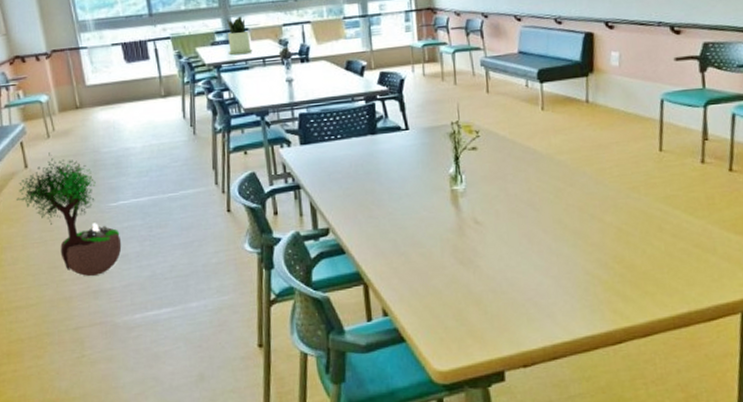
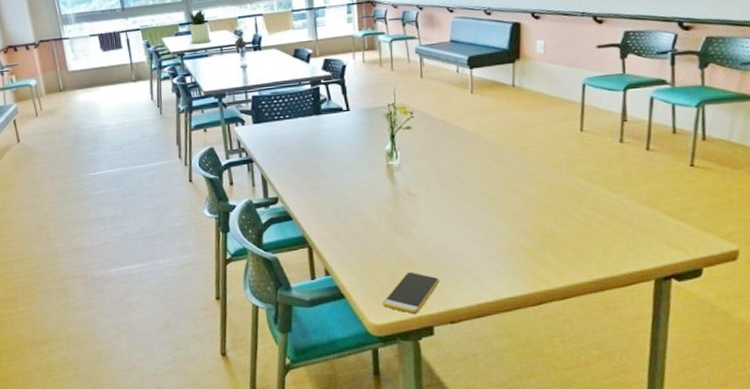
potted tree: present [17,152,122,276] -> none [11,129,99,235]
smartphone: none [448,310,511,358] -> present [383,272,440,314]

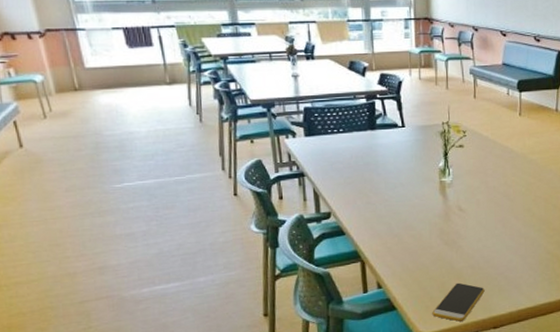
planter: present [188,10,212,44] -> none [232,11,259,48]

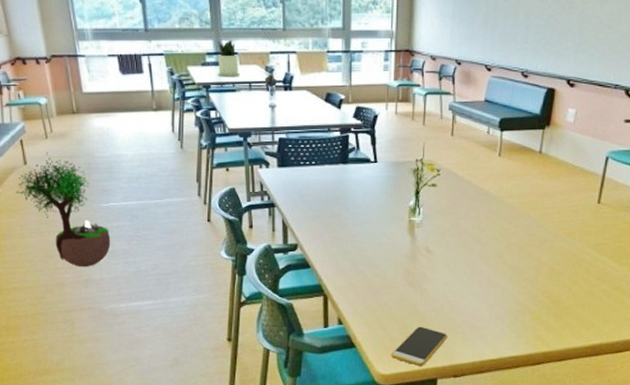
potted tree: none [12,133,128,253] -> present [16,152,111,267]
planter: none [232,11,259,48] -> present [217,40,240,77]

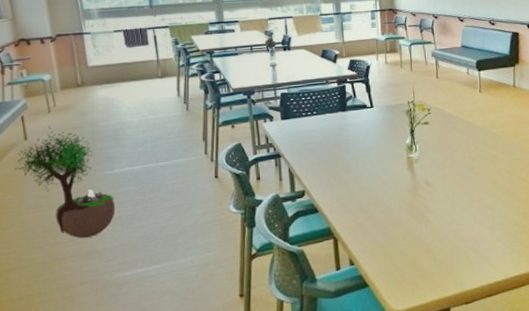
planter: present [217,40,240,77] -> none [219,10,242,43]
smartphone: present [391,326,448,366] -> none [404,257,455,298]

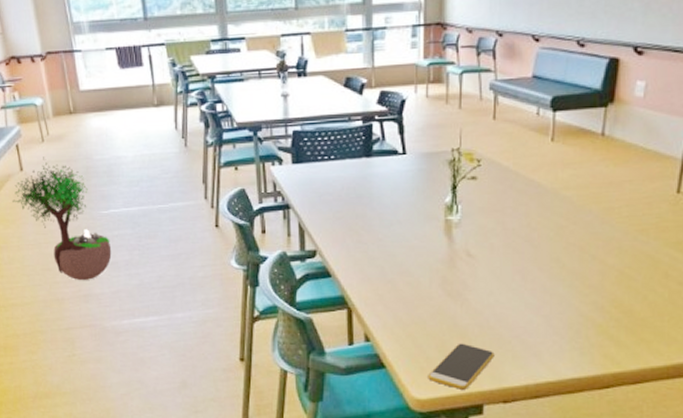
smartphone: none [404,257,455,298] -> present [428,343,495,390]

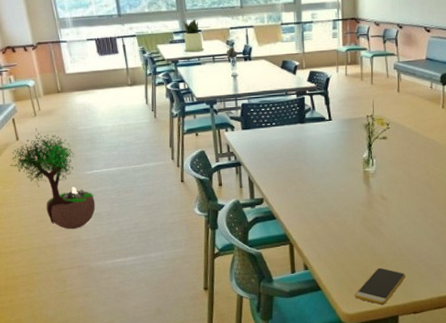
planter: none [222,24,249,66] -> present [182,19,205,53]

